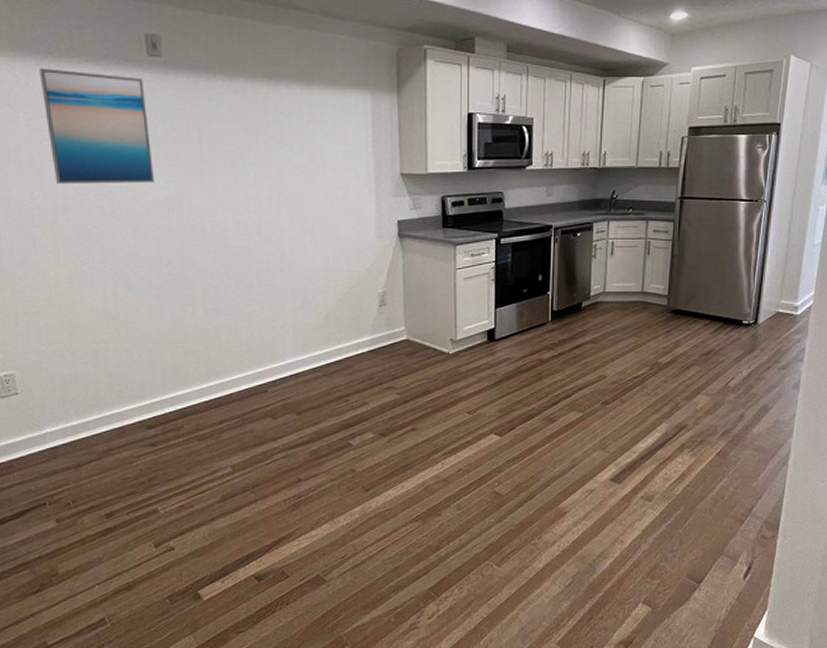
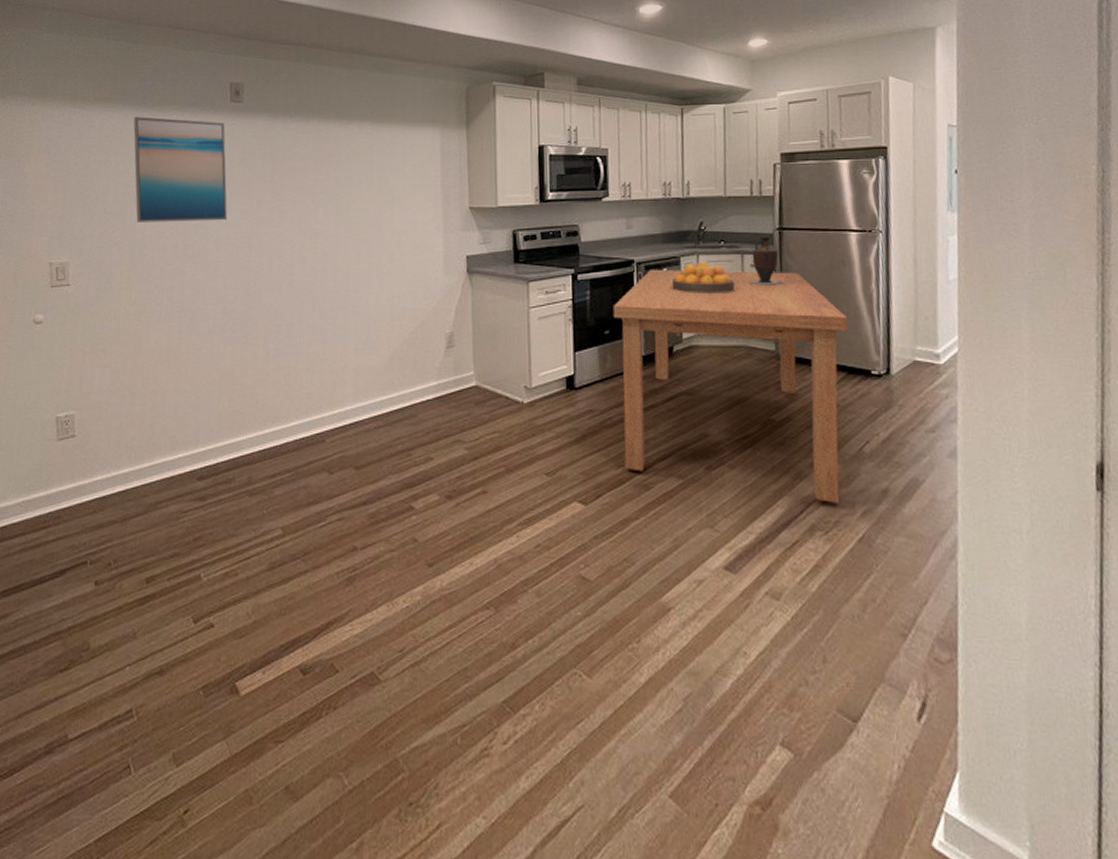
dining table: none [531,233,729,427] -> present [613,269,849,503]
fruit bowl: none [584,228,639,256] -> present [671,262,736,294]
vase: none [651,205,678,249] -> present [749,236,782,286]

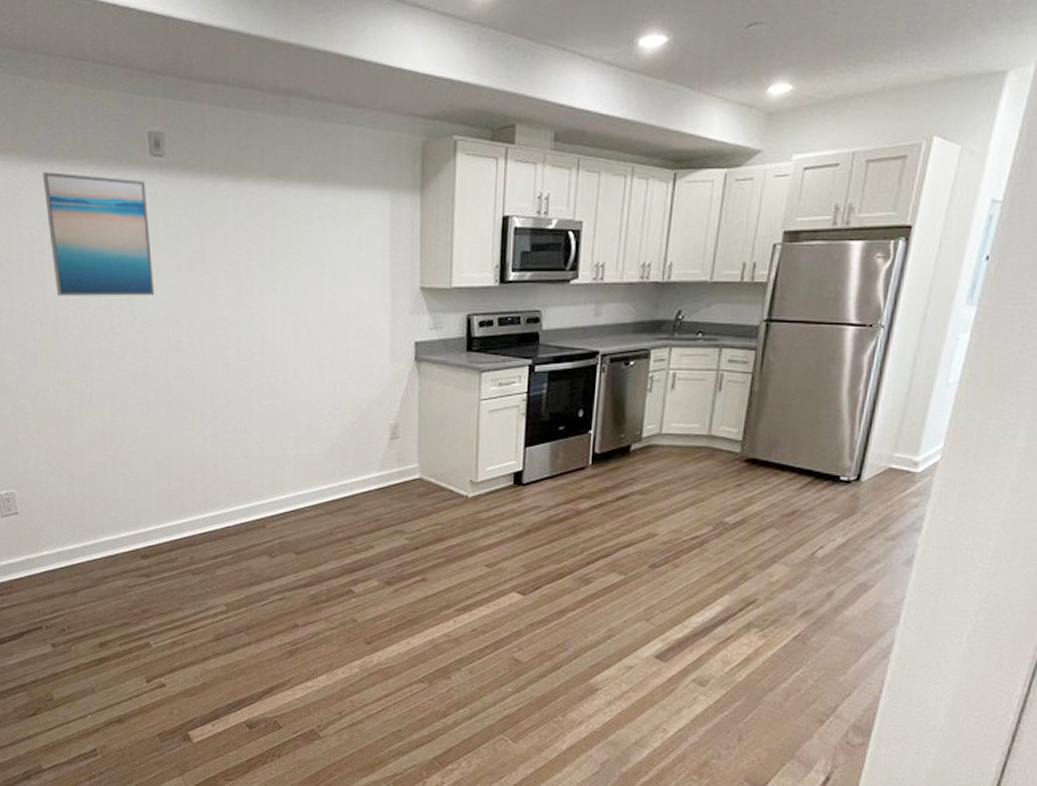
dining table: present [613,269,849,503] -> none [567,361,826,603]
fruit bowl: present [671,262,736,294] -> none [637,356,708,391]
vase: present [749,236,782,286] -> none [723,329,761,384]

